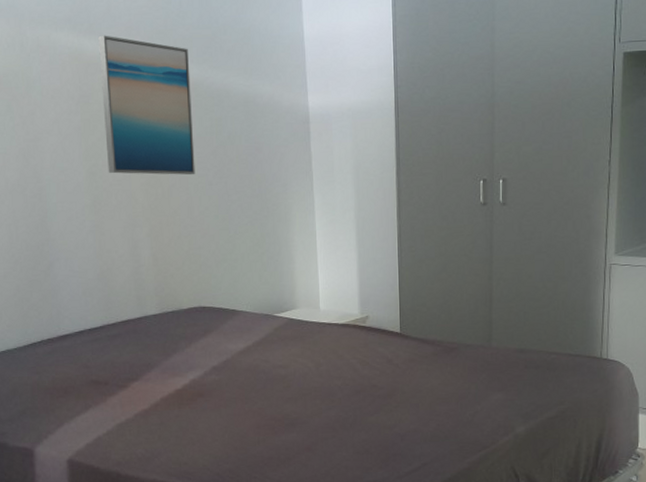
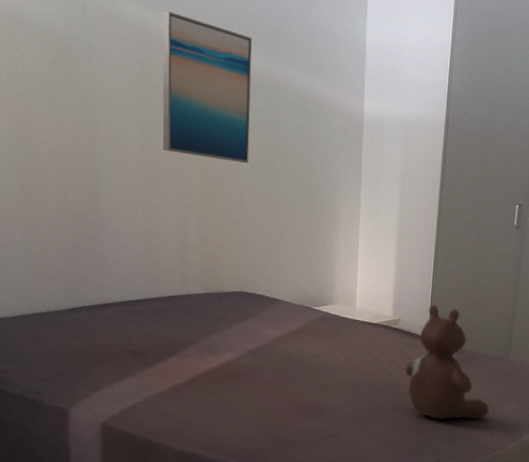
stuffed bear: none [379,296,476,420] -> present [405,304,490,420]

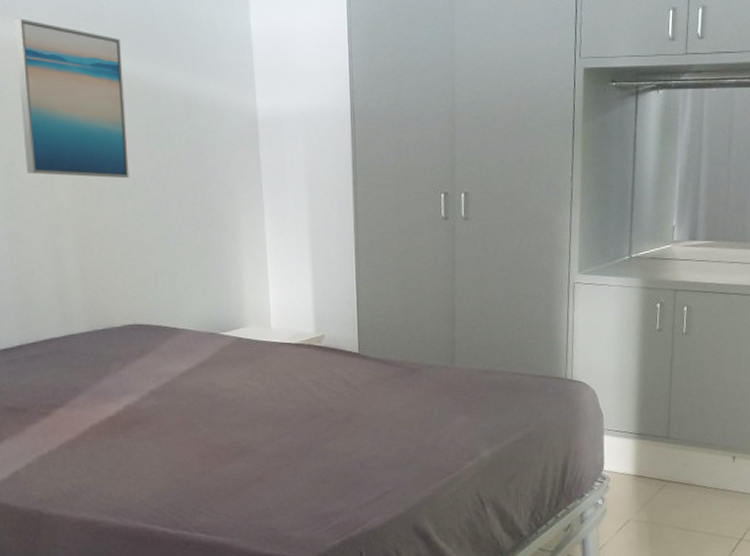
stuffed bear: present [405,304,490,420] -> none [336,314,439,446]

